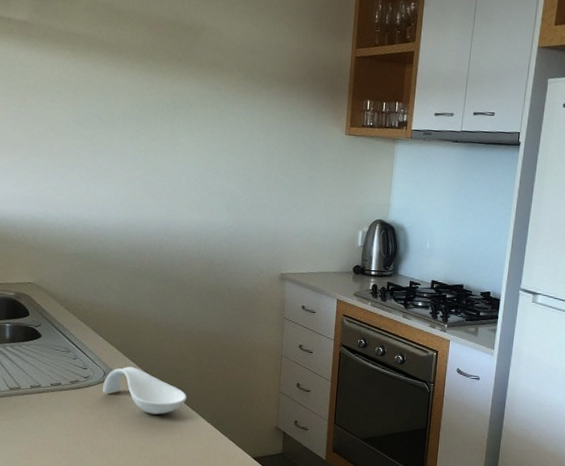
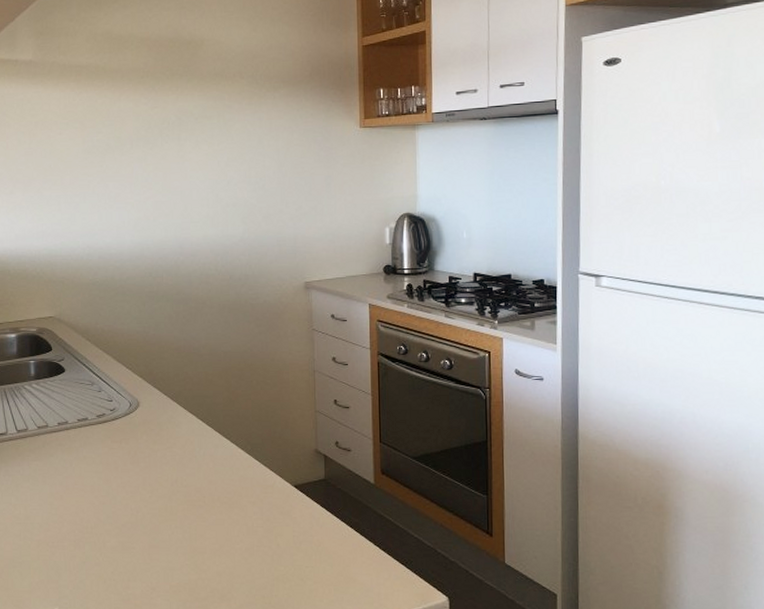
spoon rest: present [102,367,187,415] -> none [129,395,217,445]

